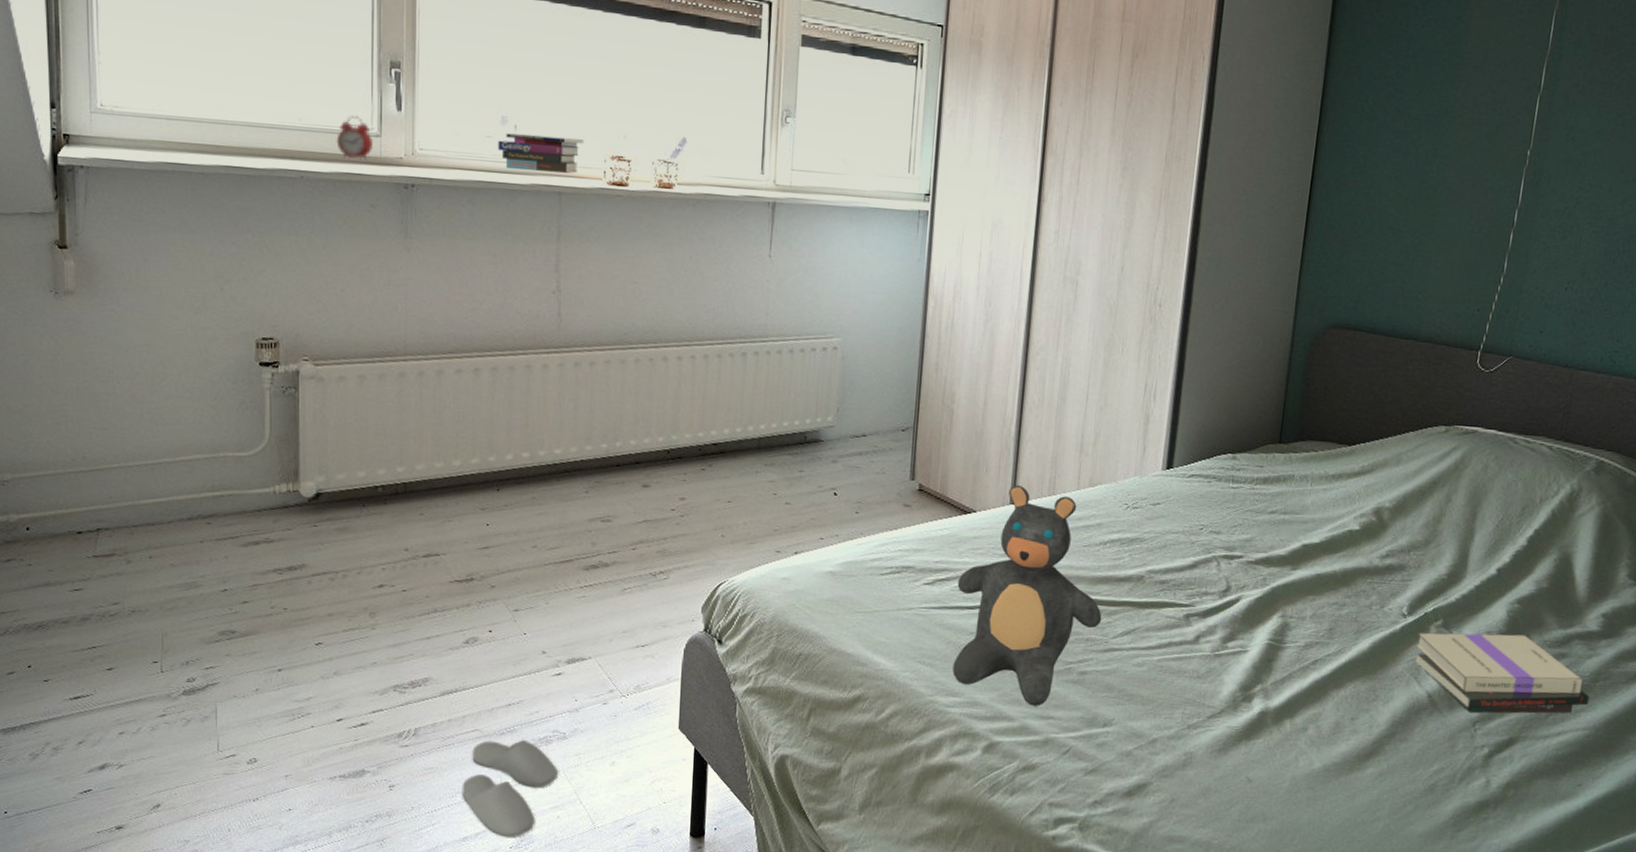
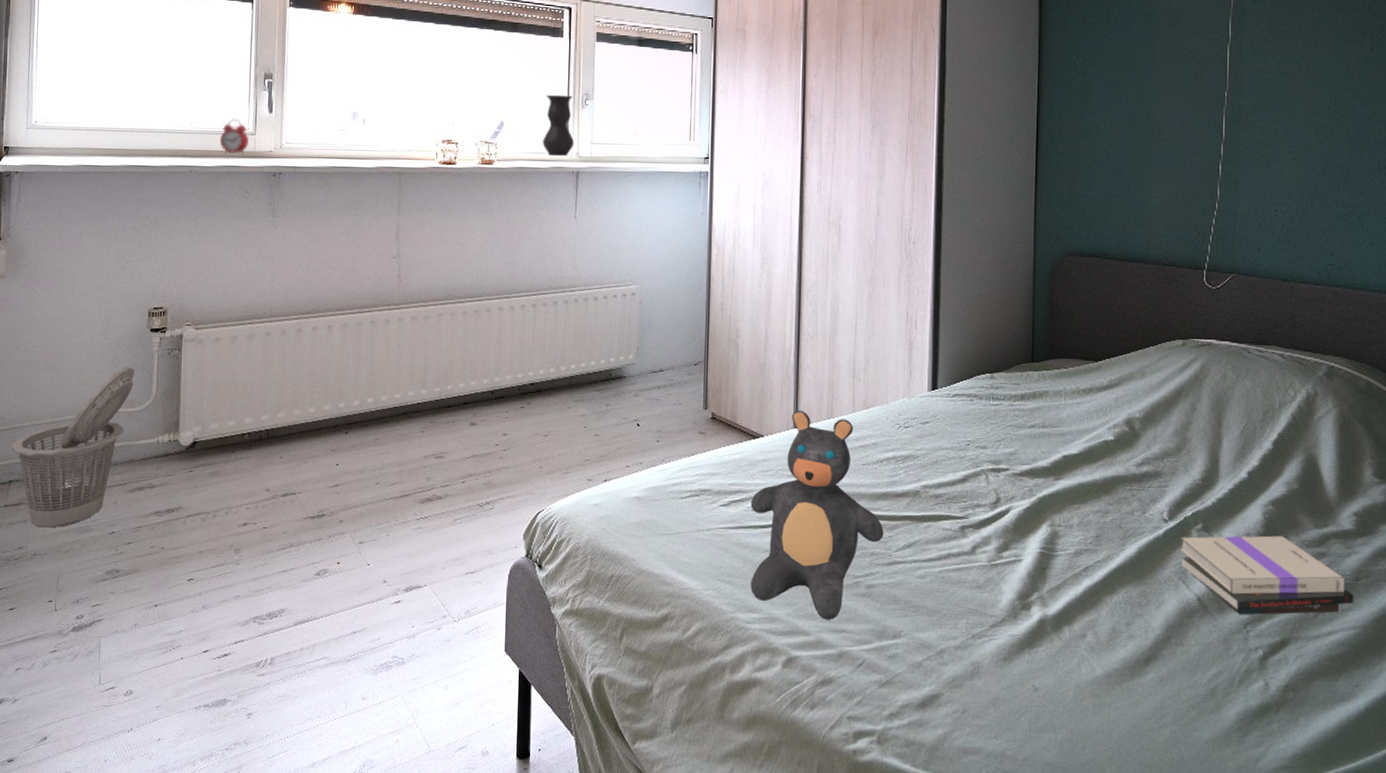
laundry basket: none [97,405,242,582] -> present [11,367,134,527]
slippers: present [462,739,559,837] -> none [311,665,398,762]
books: present [498,133,584,174] -> none [350,126,420,157]
vase: none [733,108,770,184] -> present [543,94,574,157]

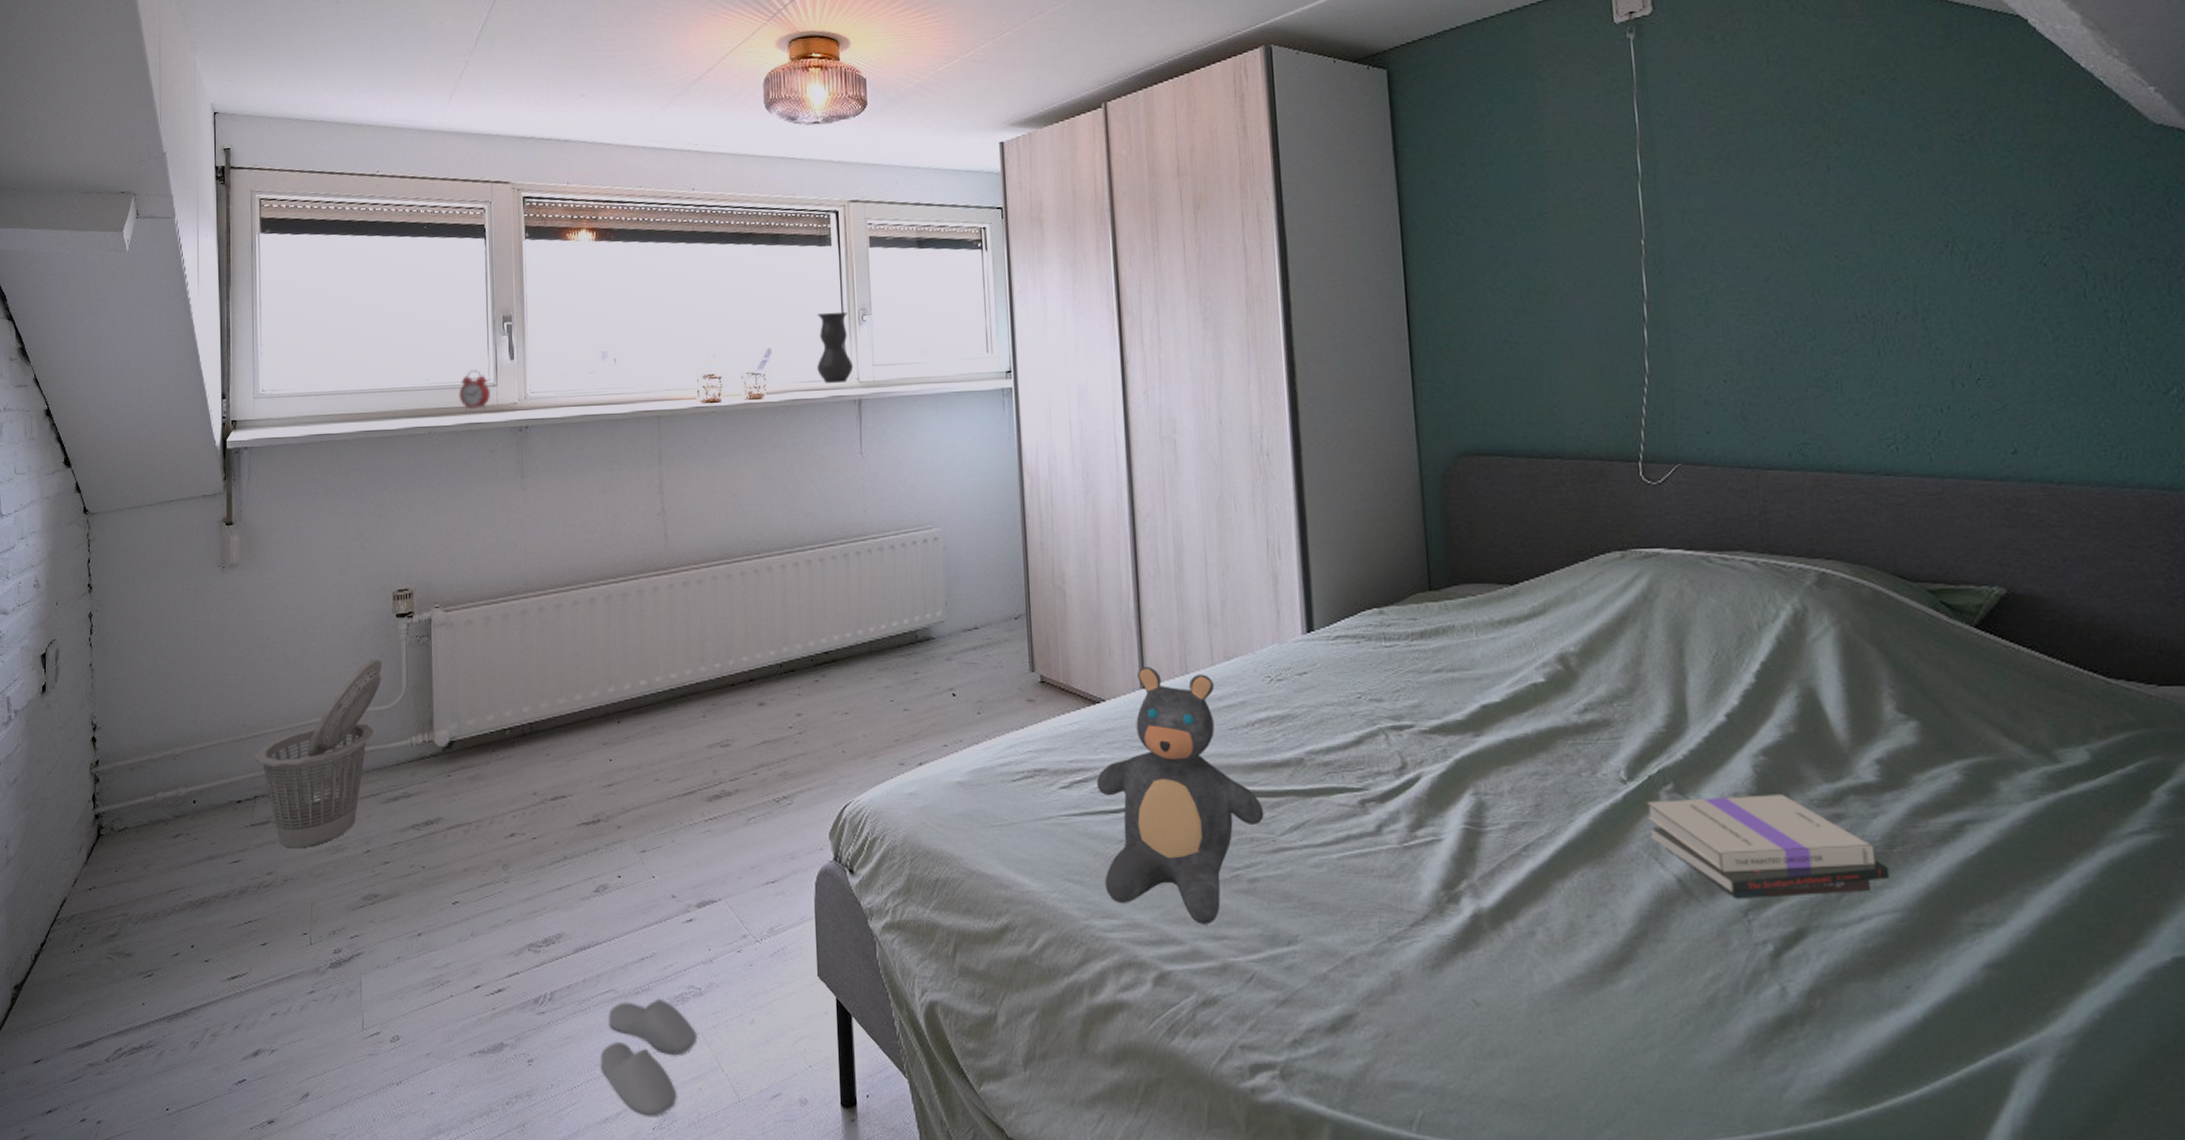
slippers: none [311,665,398,762] -> present [600,998,698,1116]

